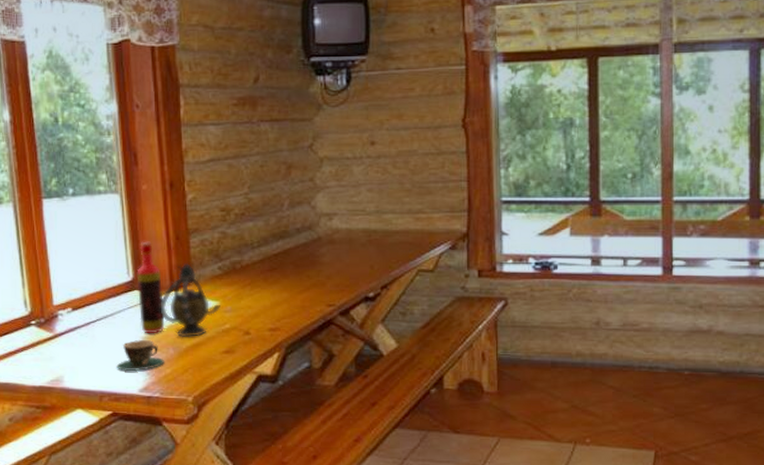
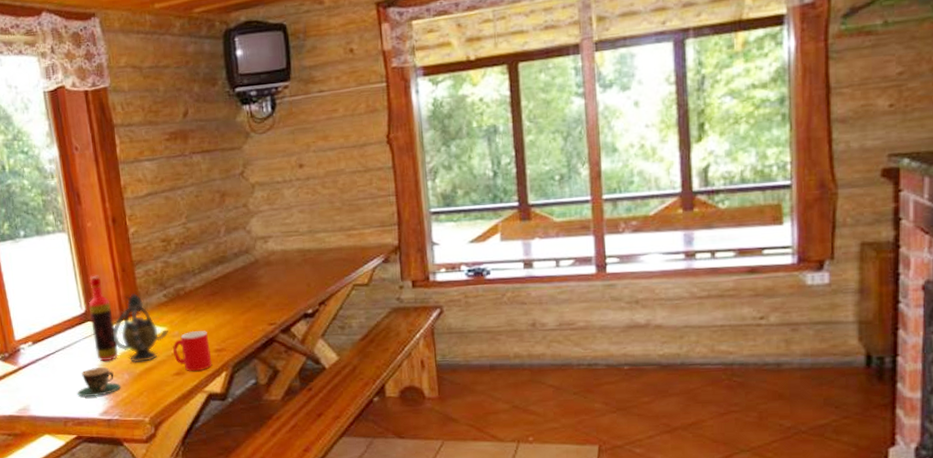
cup: none [224,308,265,351] -> present [173,331,212,372]

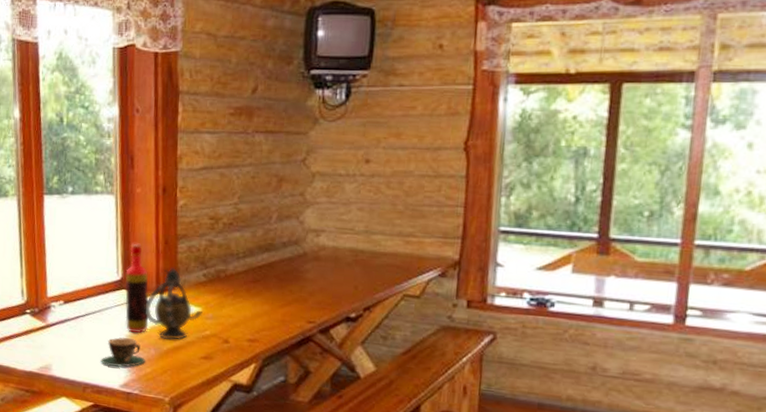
cup: present [173,331,212,372] -> none [204,316,243,359]

